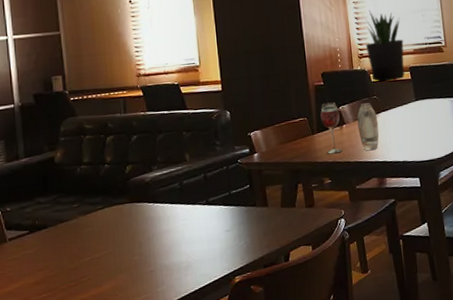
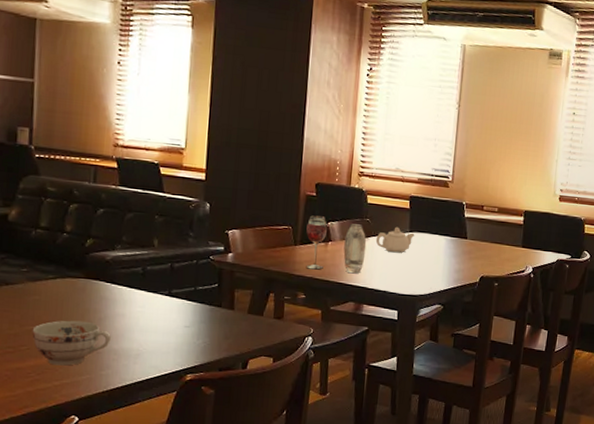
teacup: none [90,243,161,291] -> present [32,320,111,366]
planter: present [366,10,405,81] -> none [368,128,410,206]
teapot: none [385,98,421,124] -> present [375,226,415,253]

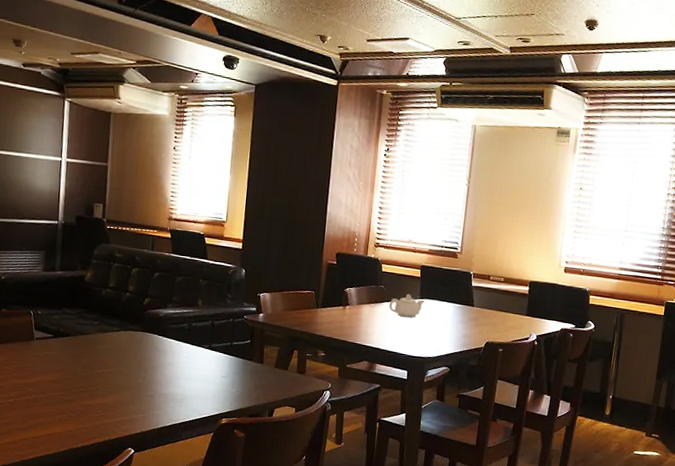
teacup: present [32,320,111,366] -> none [100,366,162,405]
wineglass: present [306,215,328,270] -> none [326,281,346,331]
vase: present [343,223,367,273] -> none [359,290,381,335]

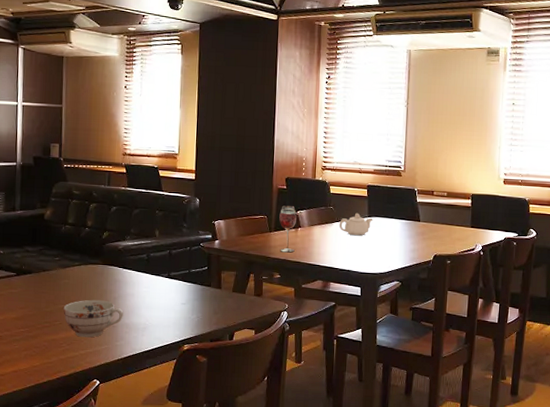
teacup: none [100,366,162,405] -> present [63,299,123,338]
wineglass: none [326,281,346,331] -> present [279,205,297,253]

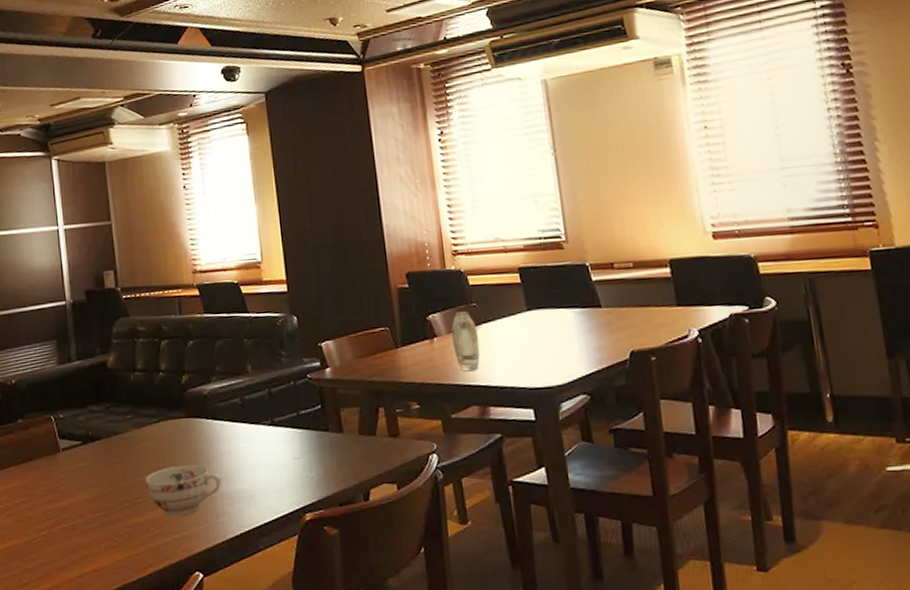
wineglass: present [279,205,297,253] -> none [405,309,434,373]
vase: none [311,211,331,255] -> present [451,311,480,370]
teapot: present [339,213,373,236] -> none [488,307,535,339]

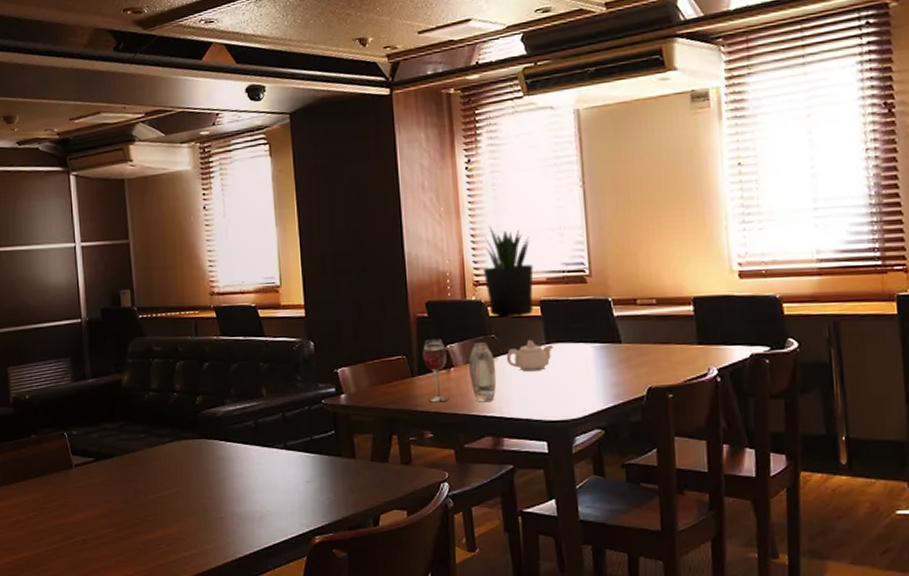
teacup: present [145,464,222,517] -> none [156,484,233,535]
wineglass: none [405,309,434,373] -> present [422,339,449,403]
planter: none [461,196,512,285] -> present [484,226,534,316]
teapot: none [488,307,535,339] -> present [506,339,554,372]

